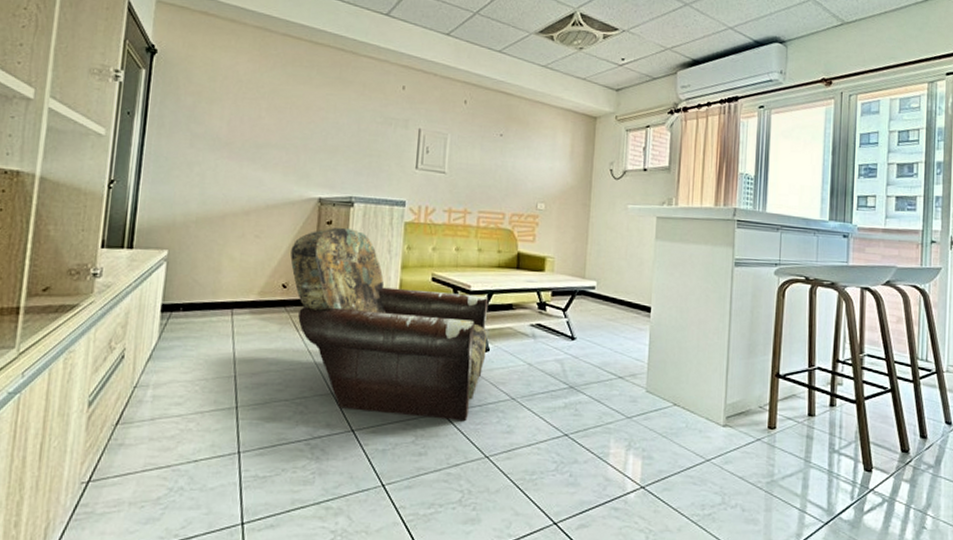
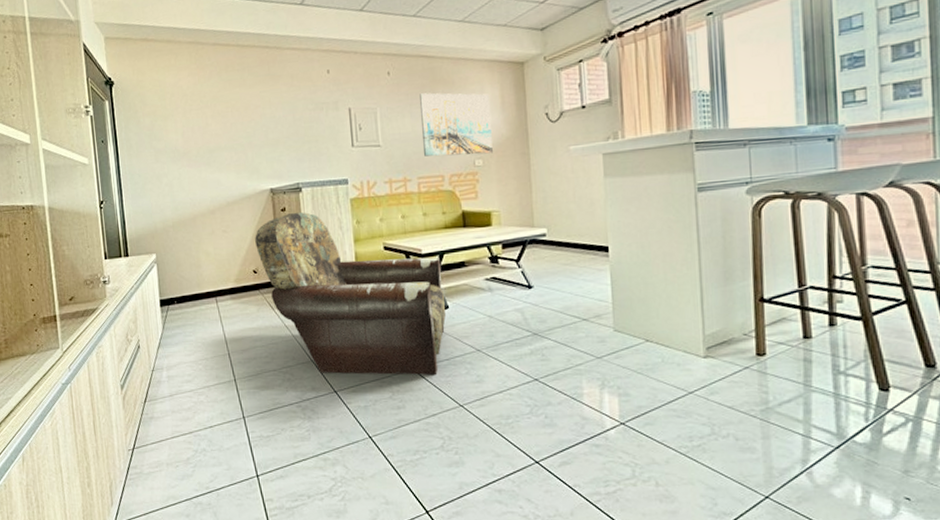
wall art: none [487,128,560,199] -> present [420,93,493,157]

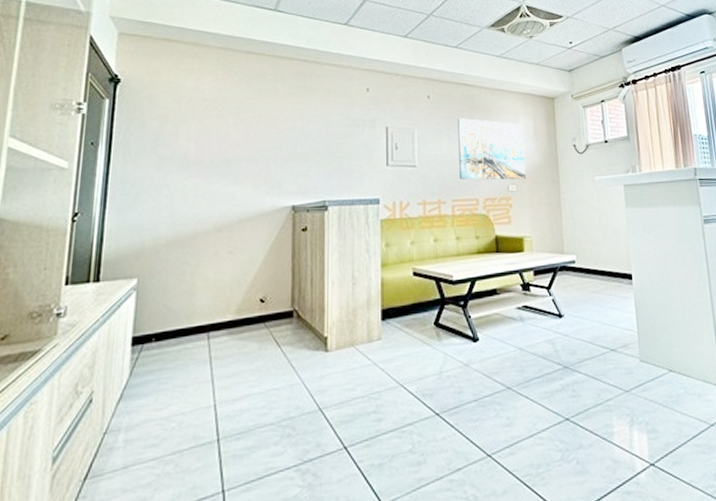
armchair: present [255,212,446,376] -> none [267,232,475,425]

